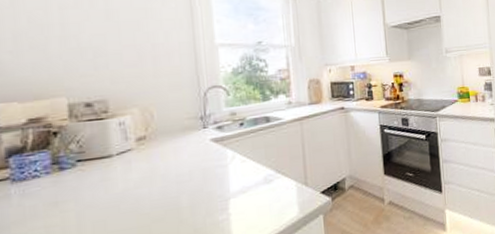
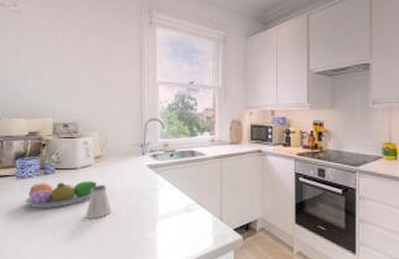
fruit bowl: none [28,168,143,216] -> present [24,181,97,209]
saltshaker: none [128,170,167,215] -> present [85,185,112,219]

